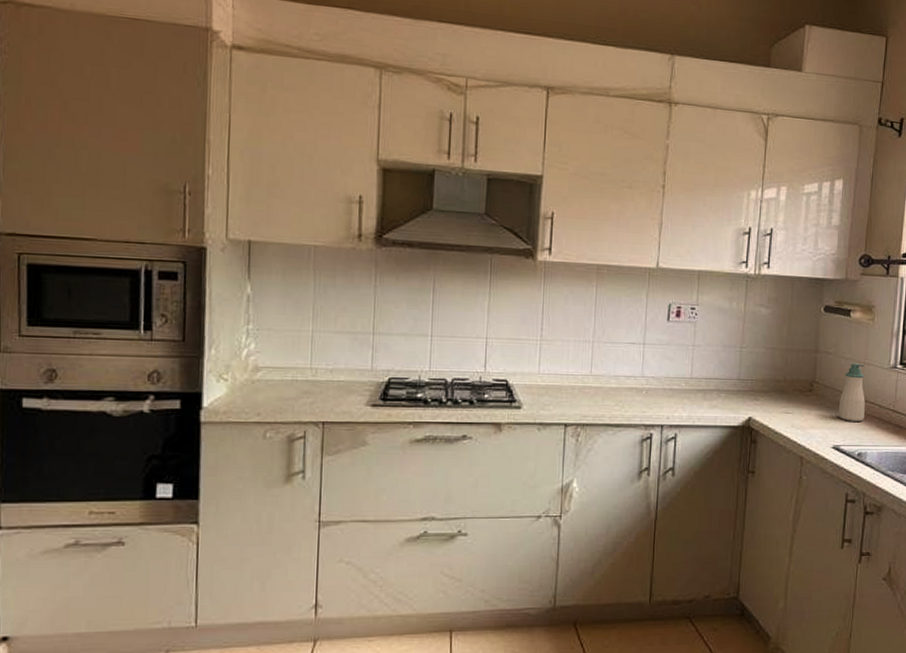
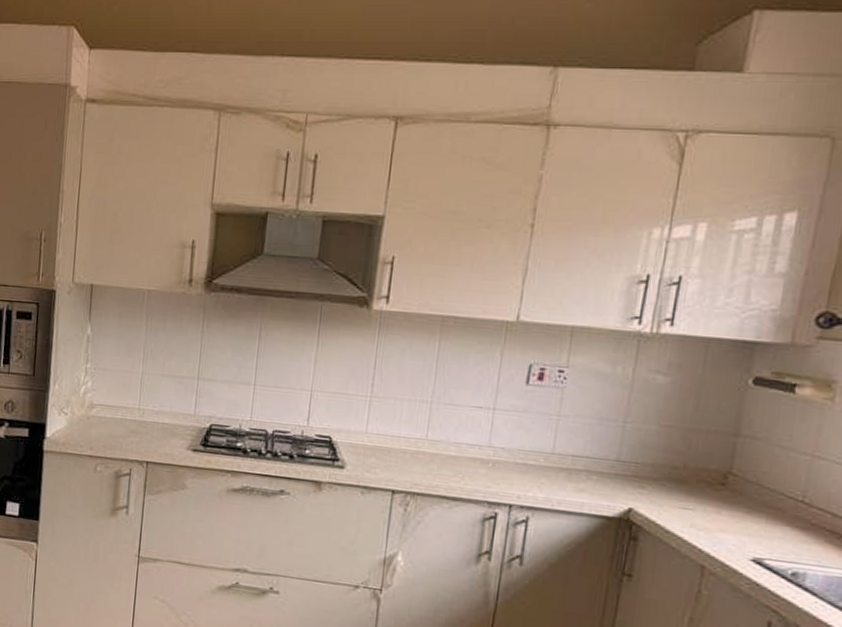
soap bottle: present [838,363,865,421] -> none [763,455,813,532]

